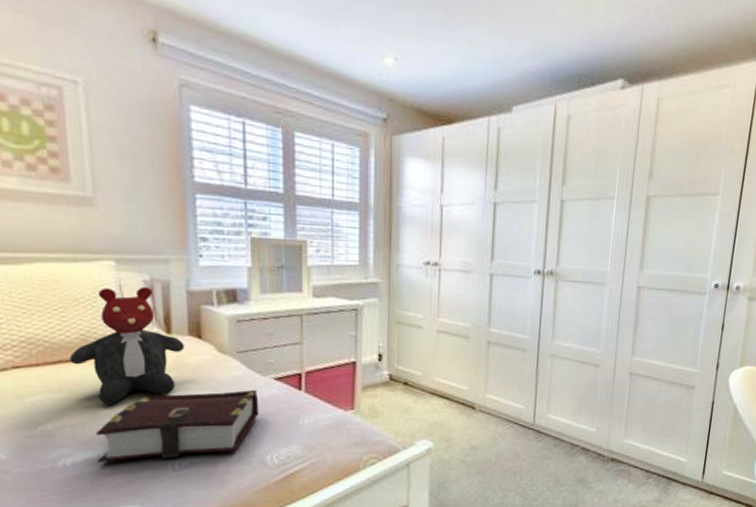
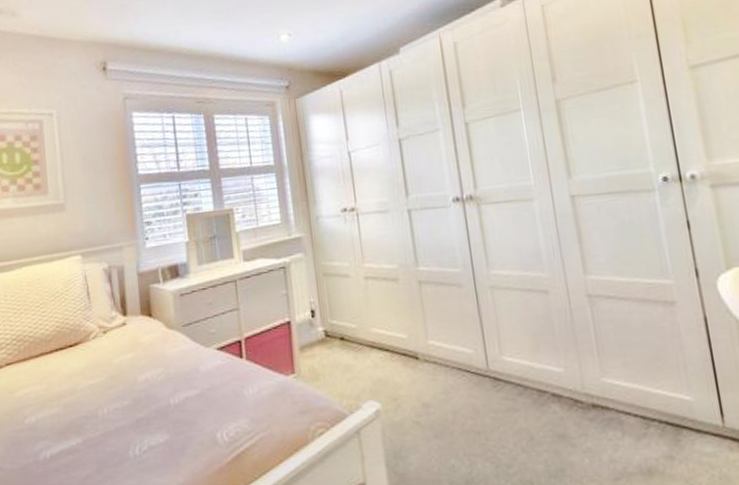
teddy bear: present [69,286,185,405] -> none [48,274,138,393]
book: present [96,389,259,462] -> none [69,362,207,453]

